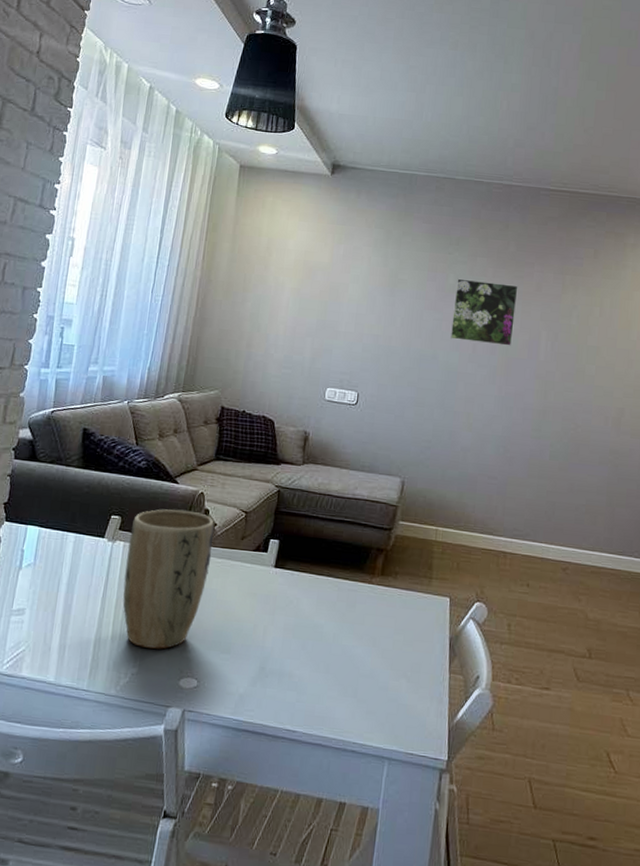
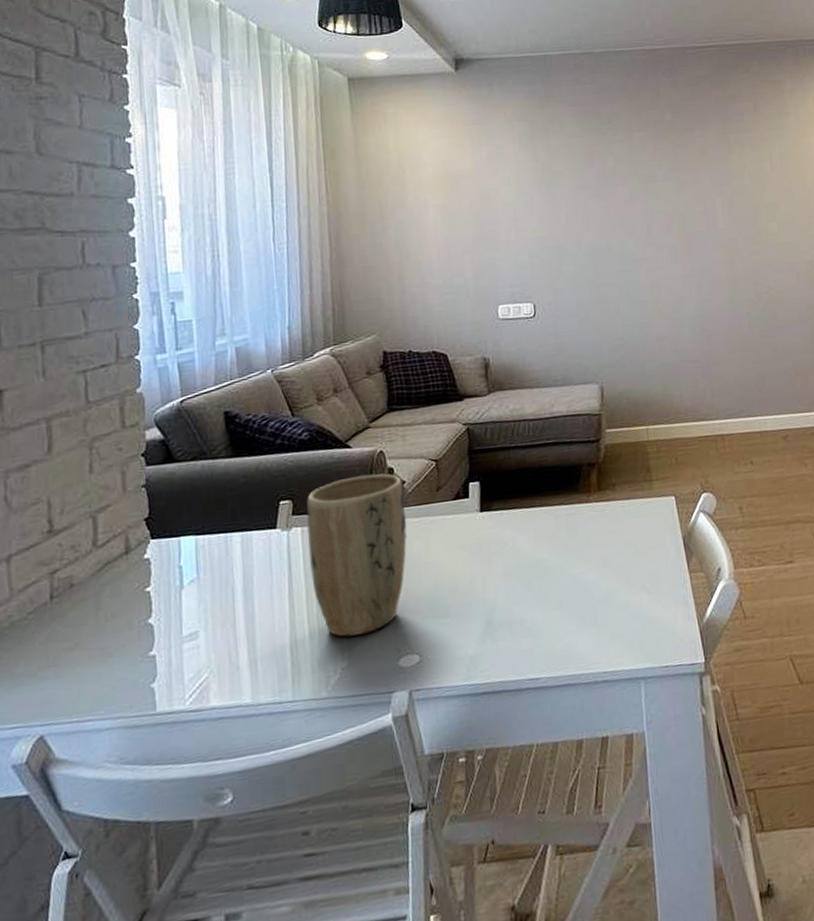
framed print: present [449,278,518,346] -> none [616,154,688,225]

